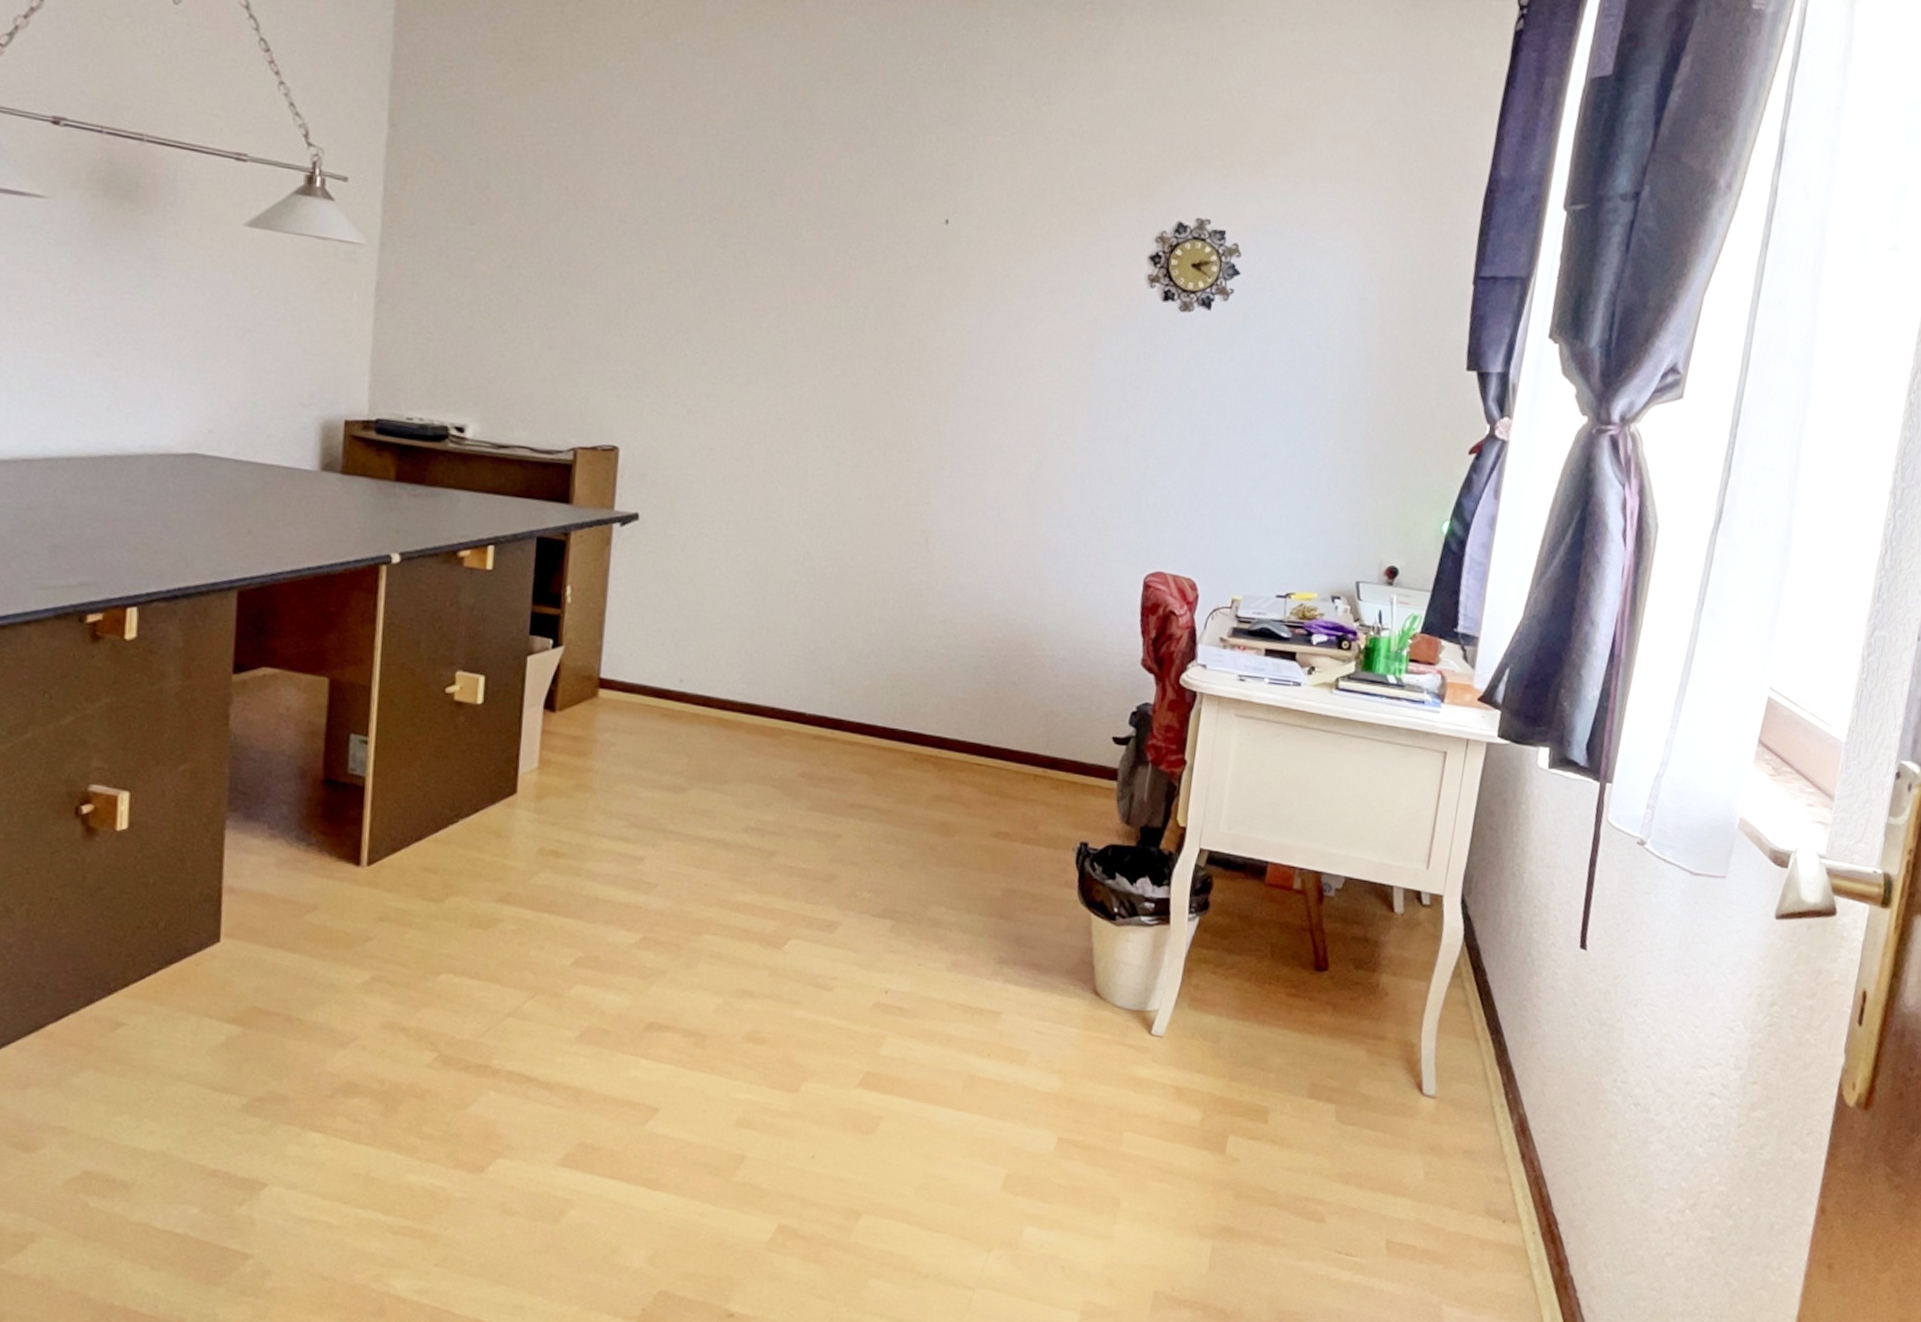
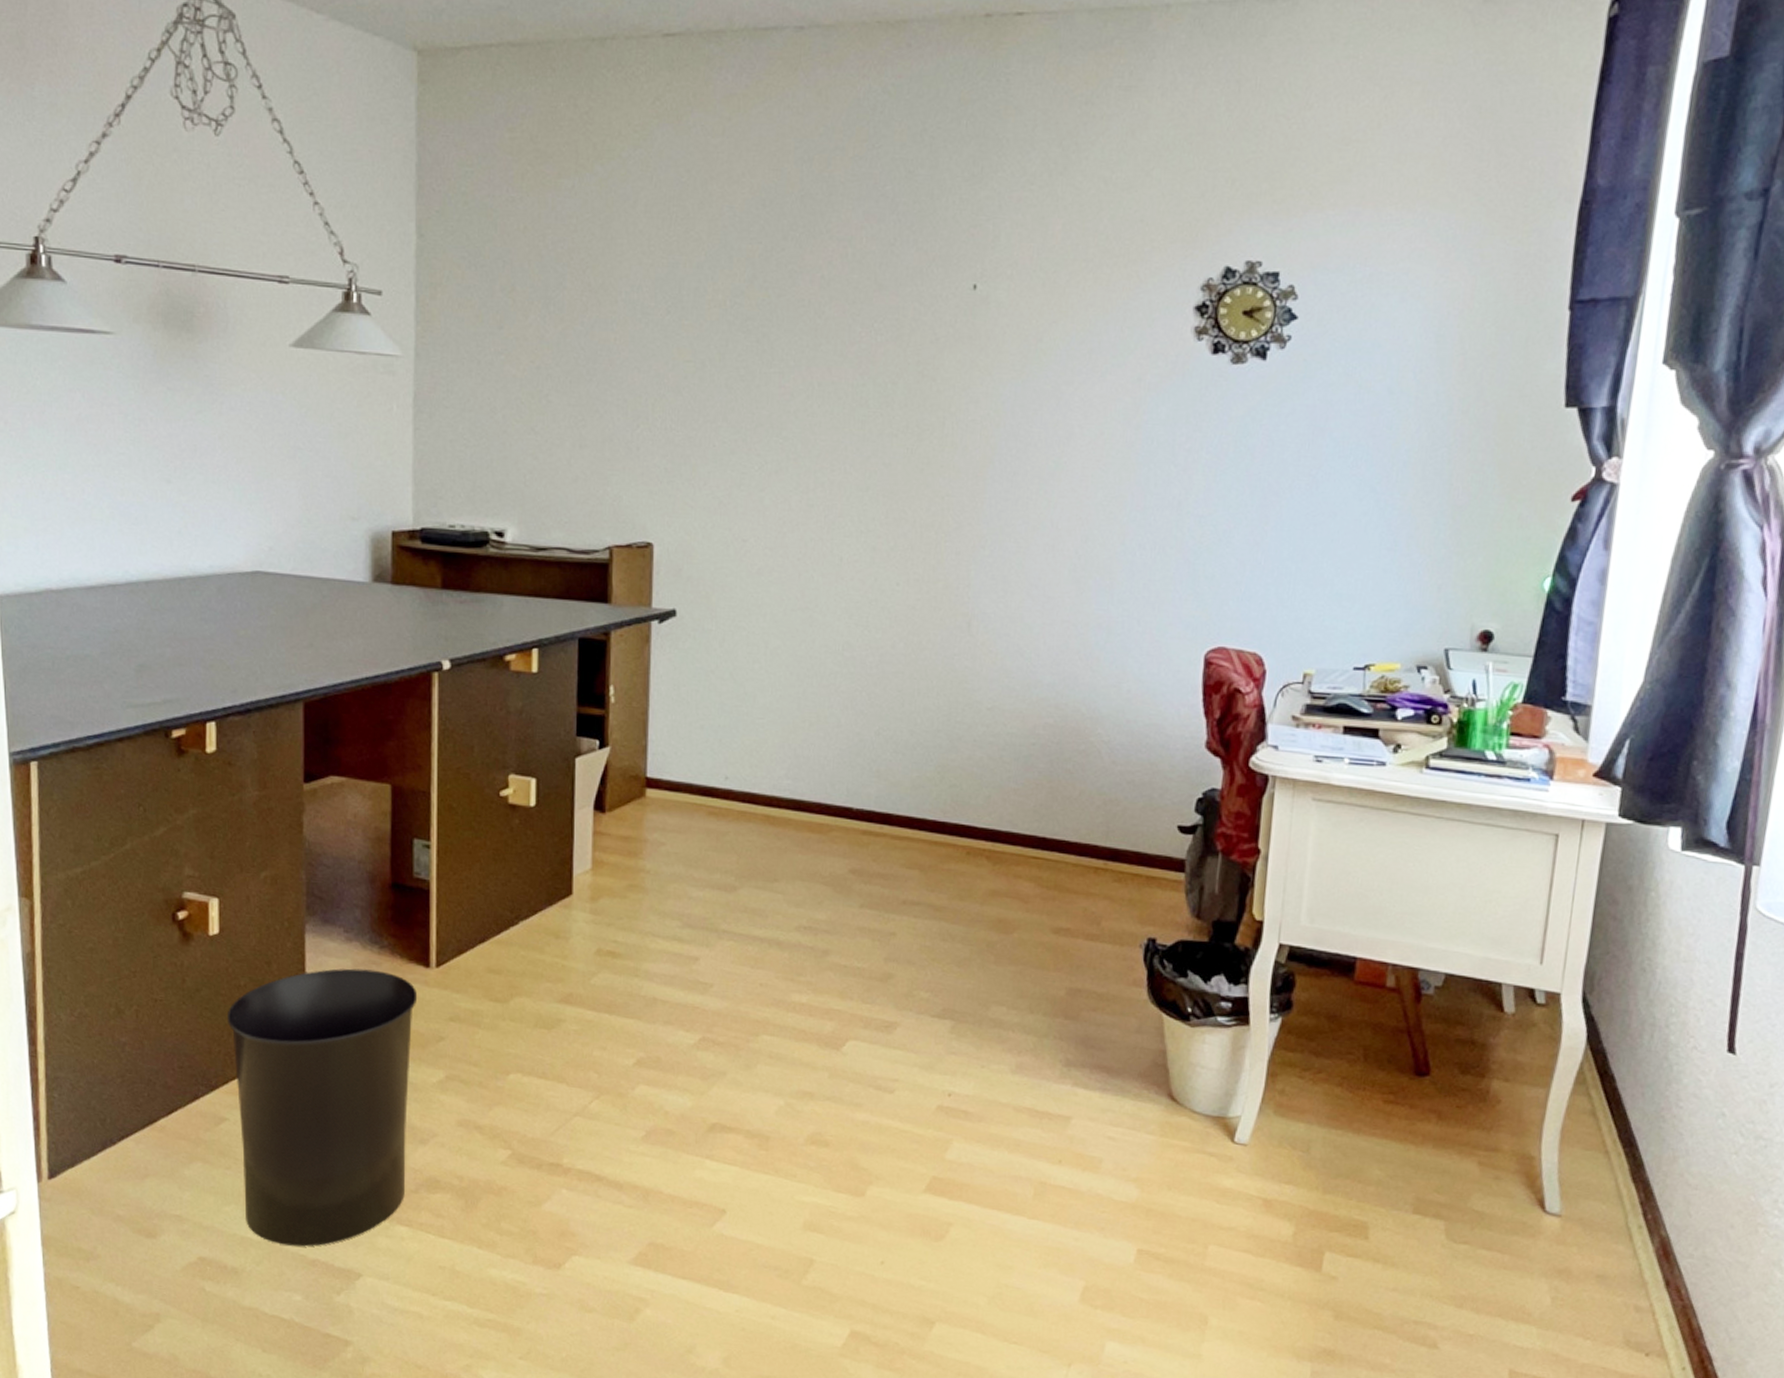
waste bin: none [131,866,346,1157] -> present [226,968,418,1247]

